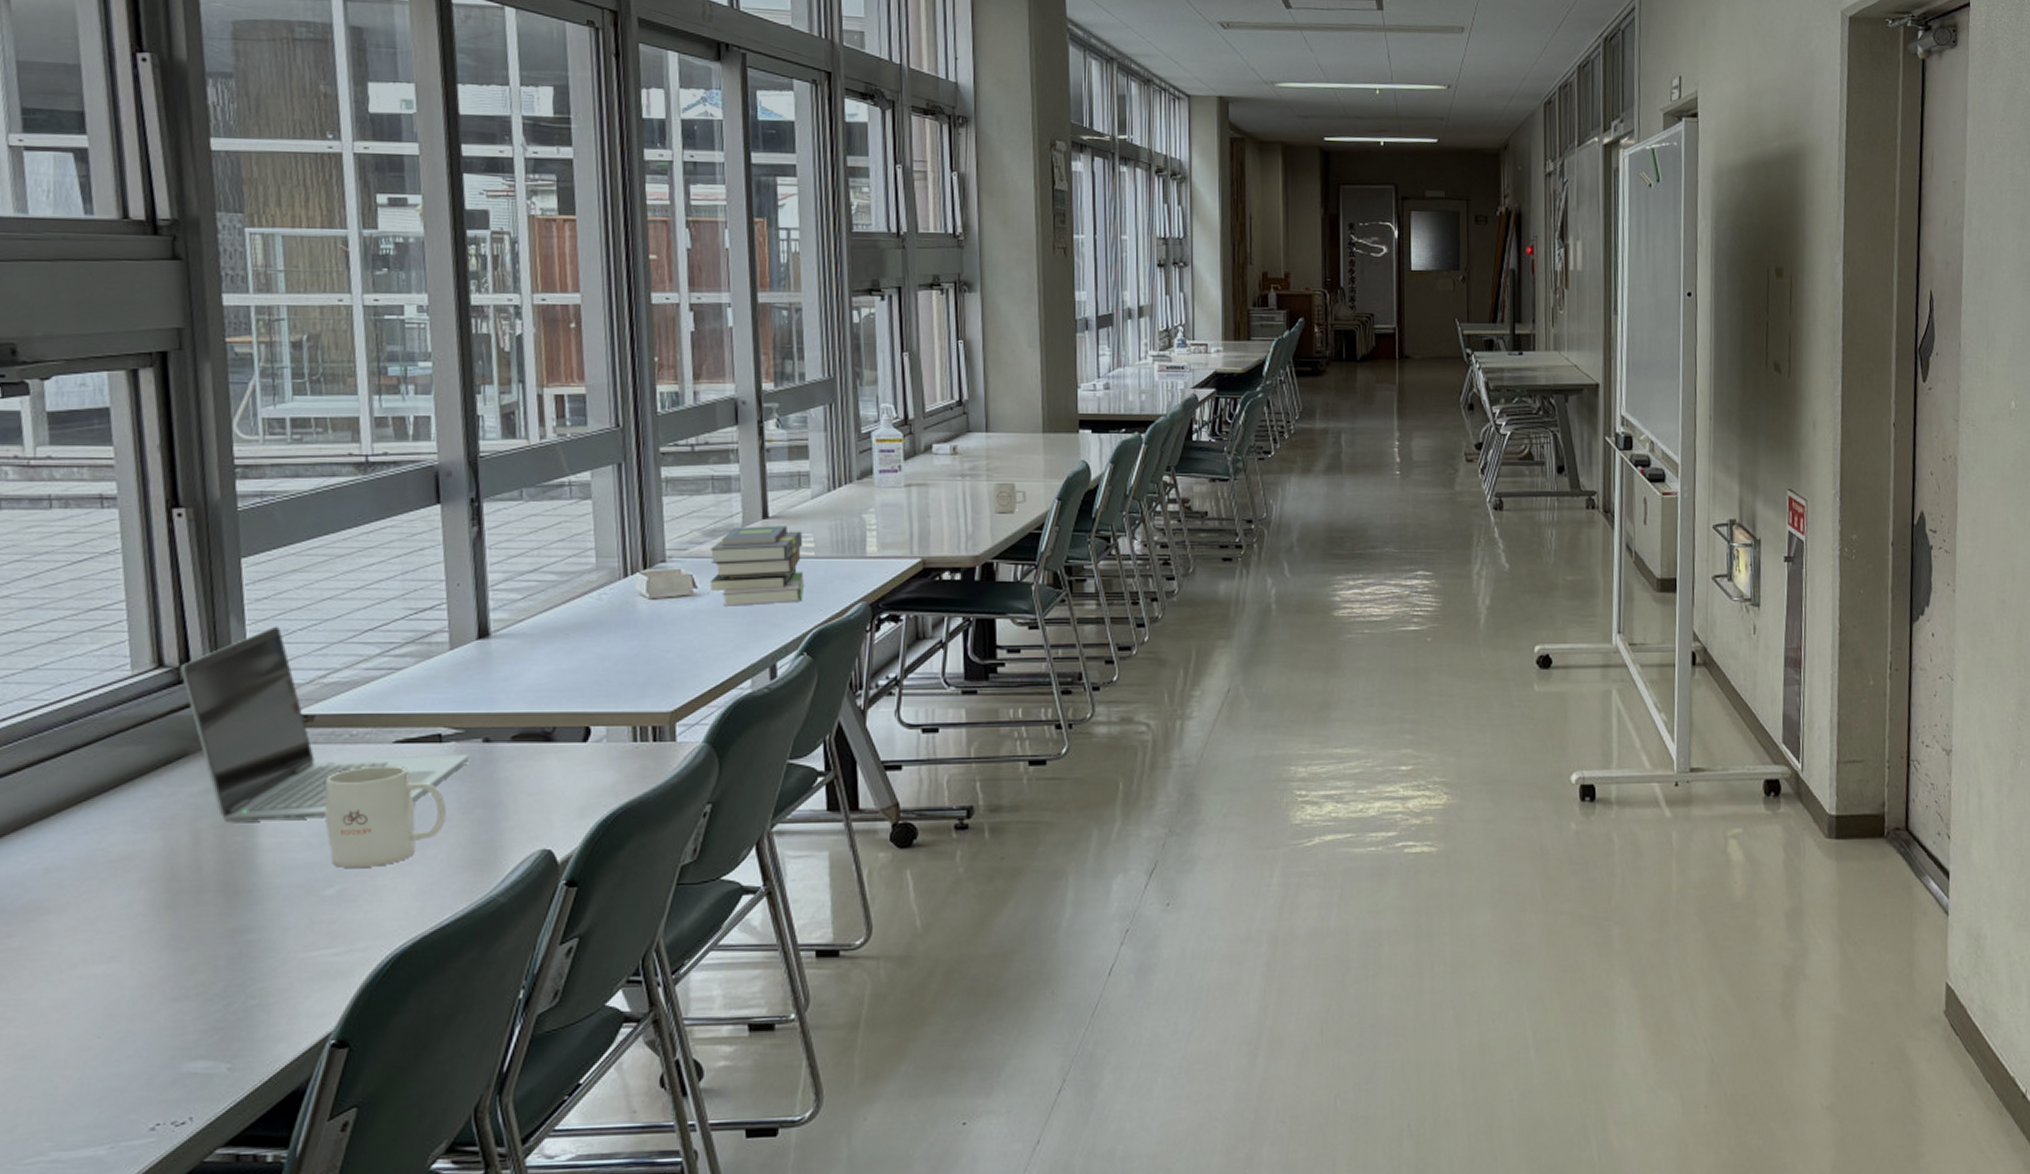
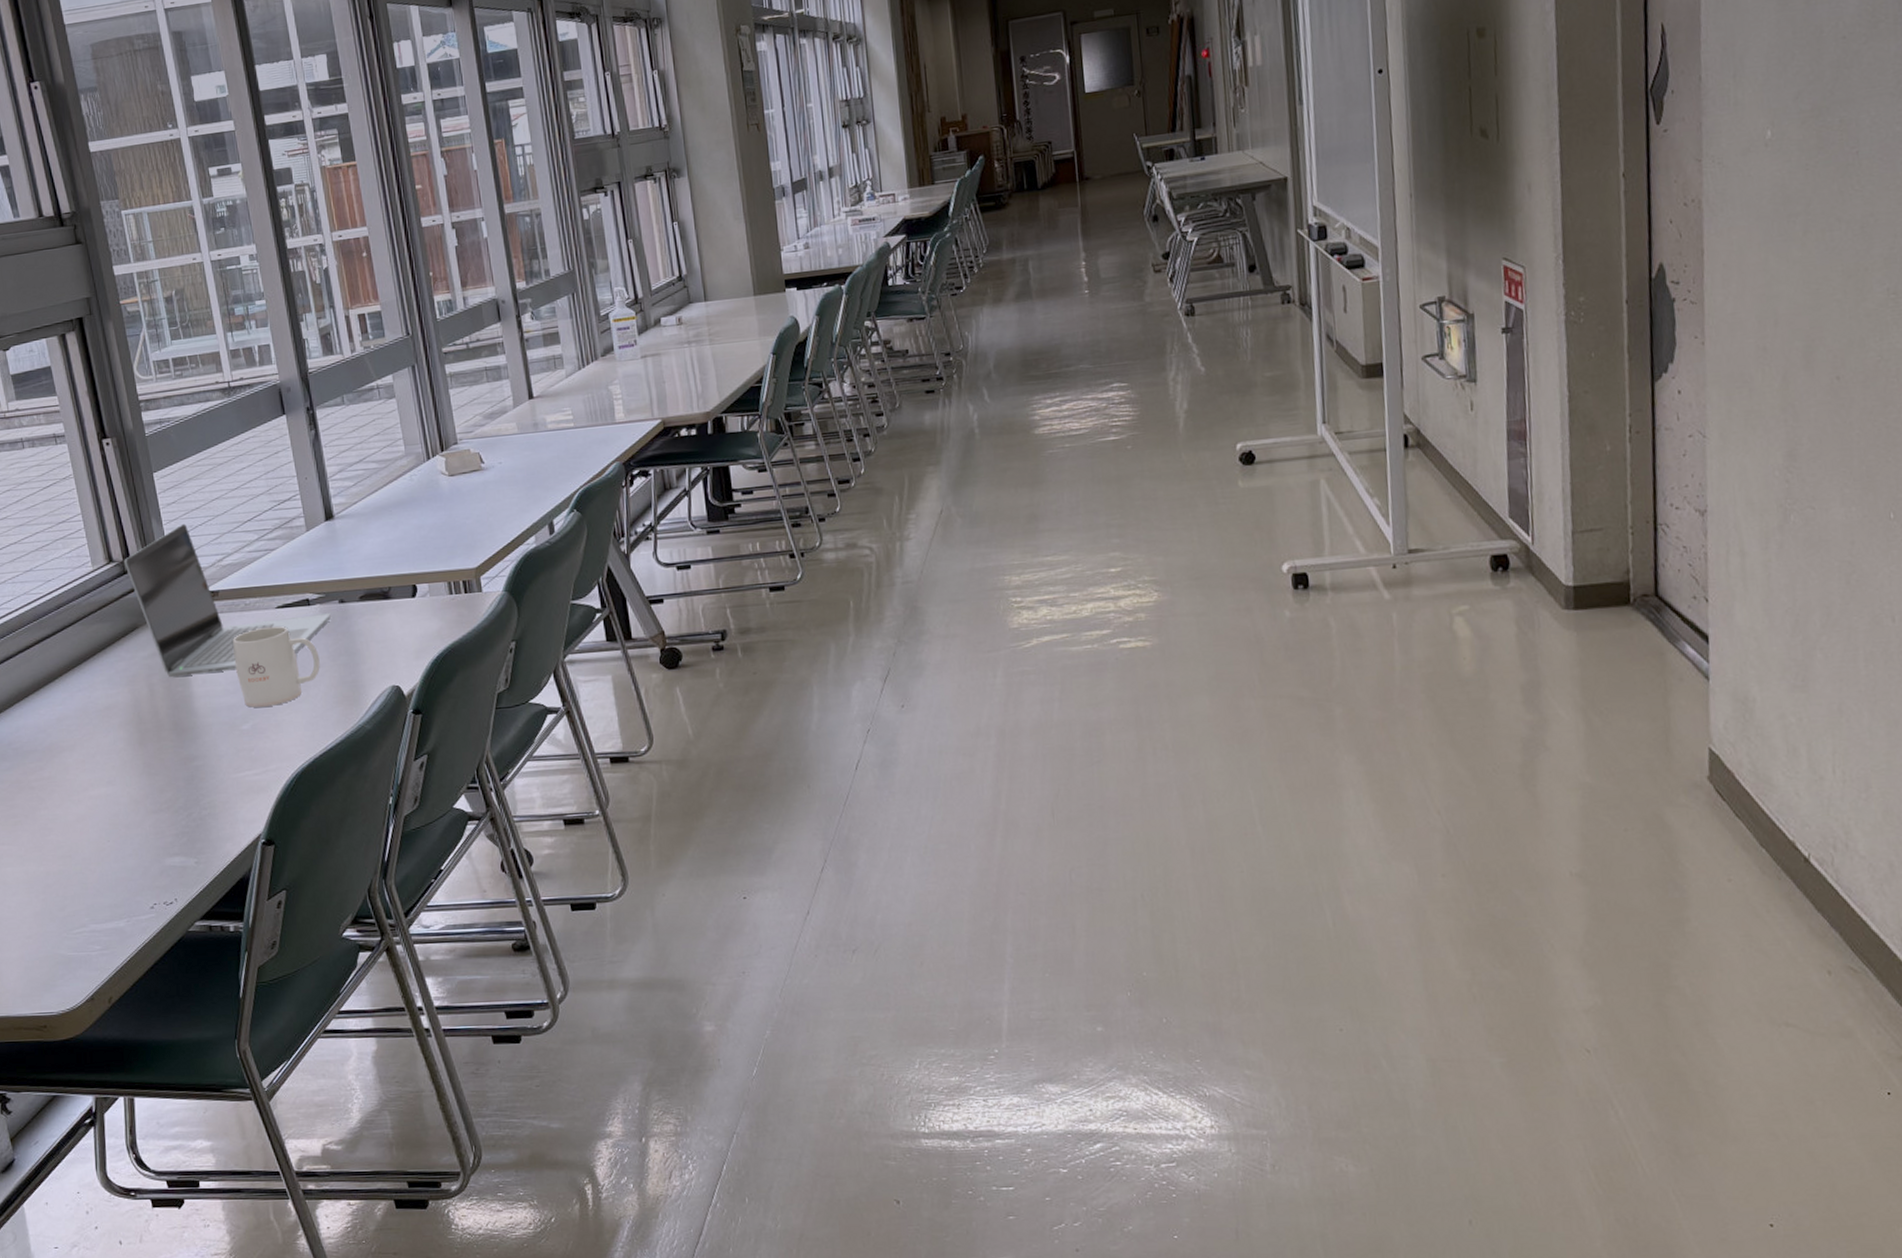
books: present [709,526,804,606] -> none [491,403,568,476]
mug: present [992,482,1026,514] -> none [715,343,745,373]

